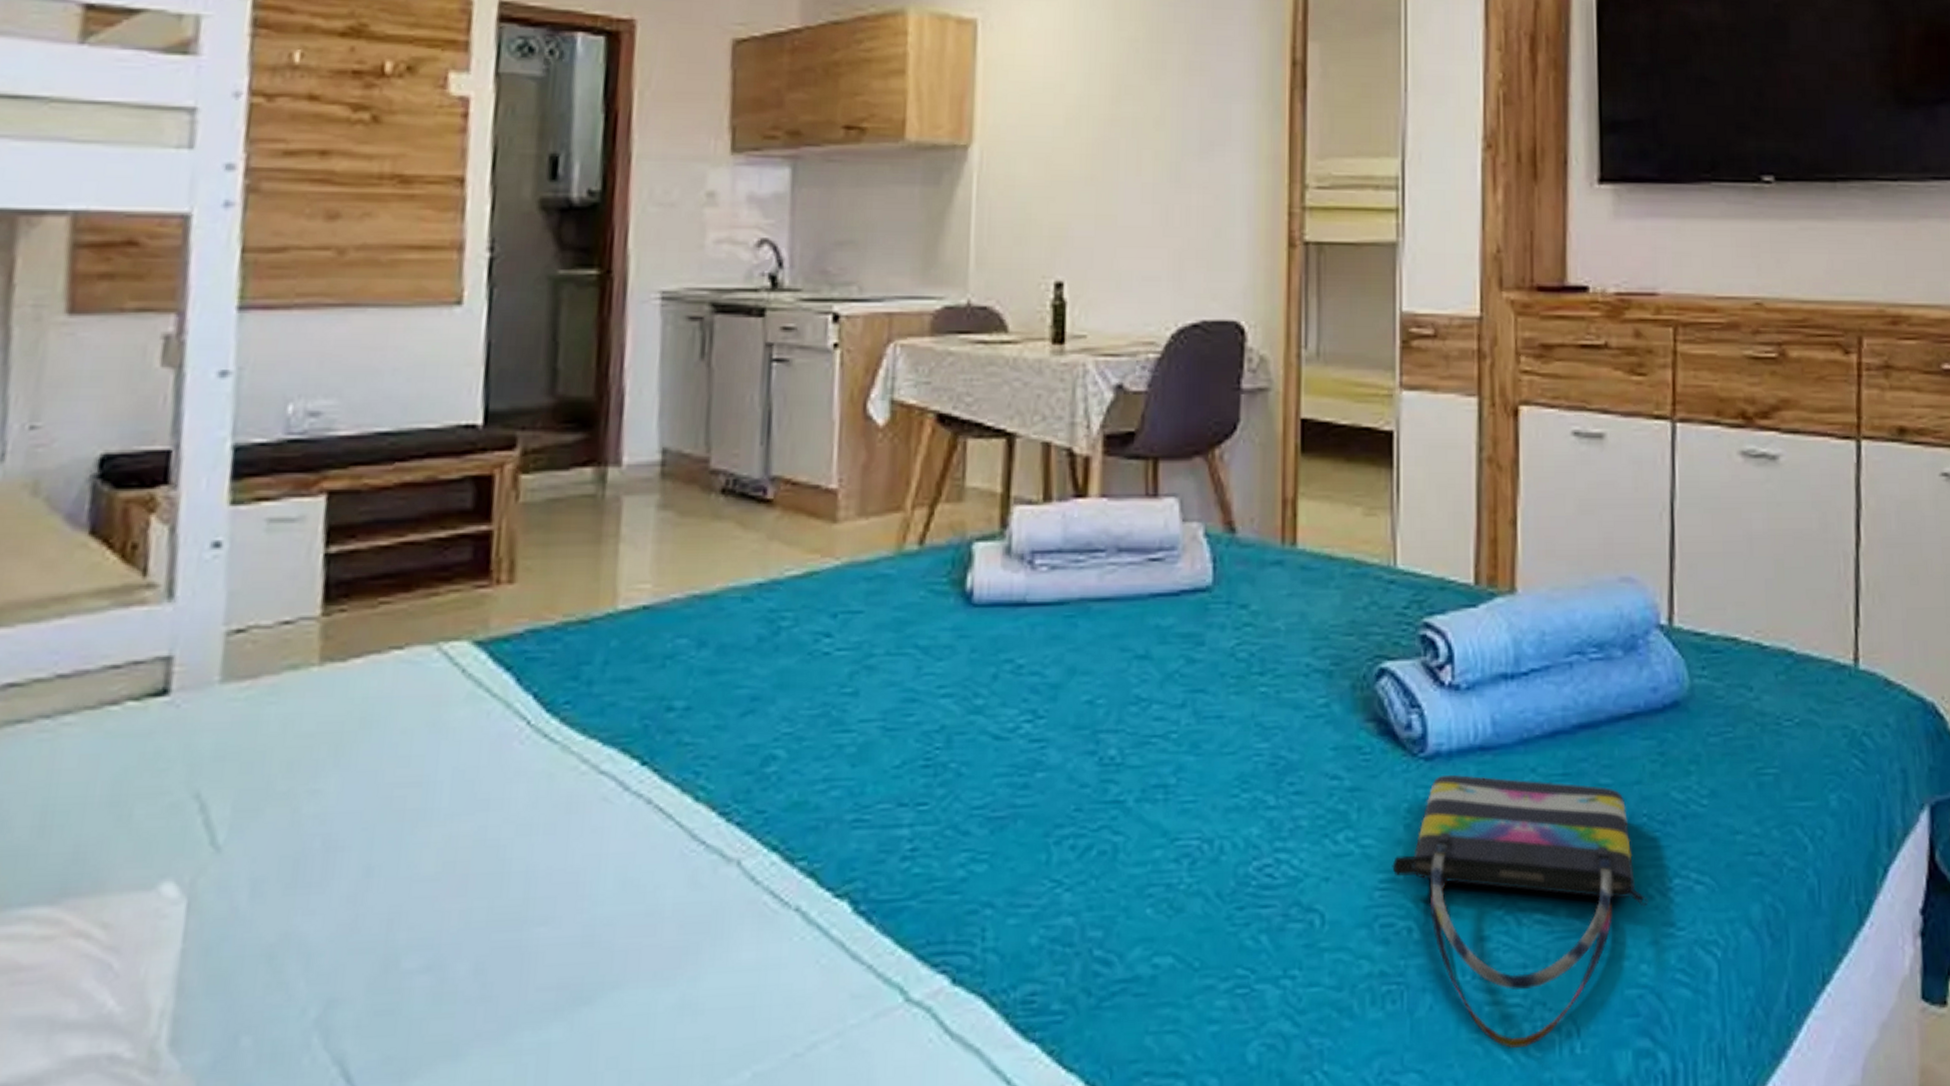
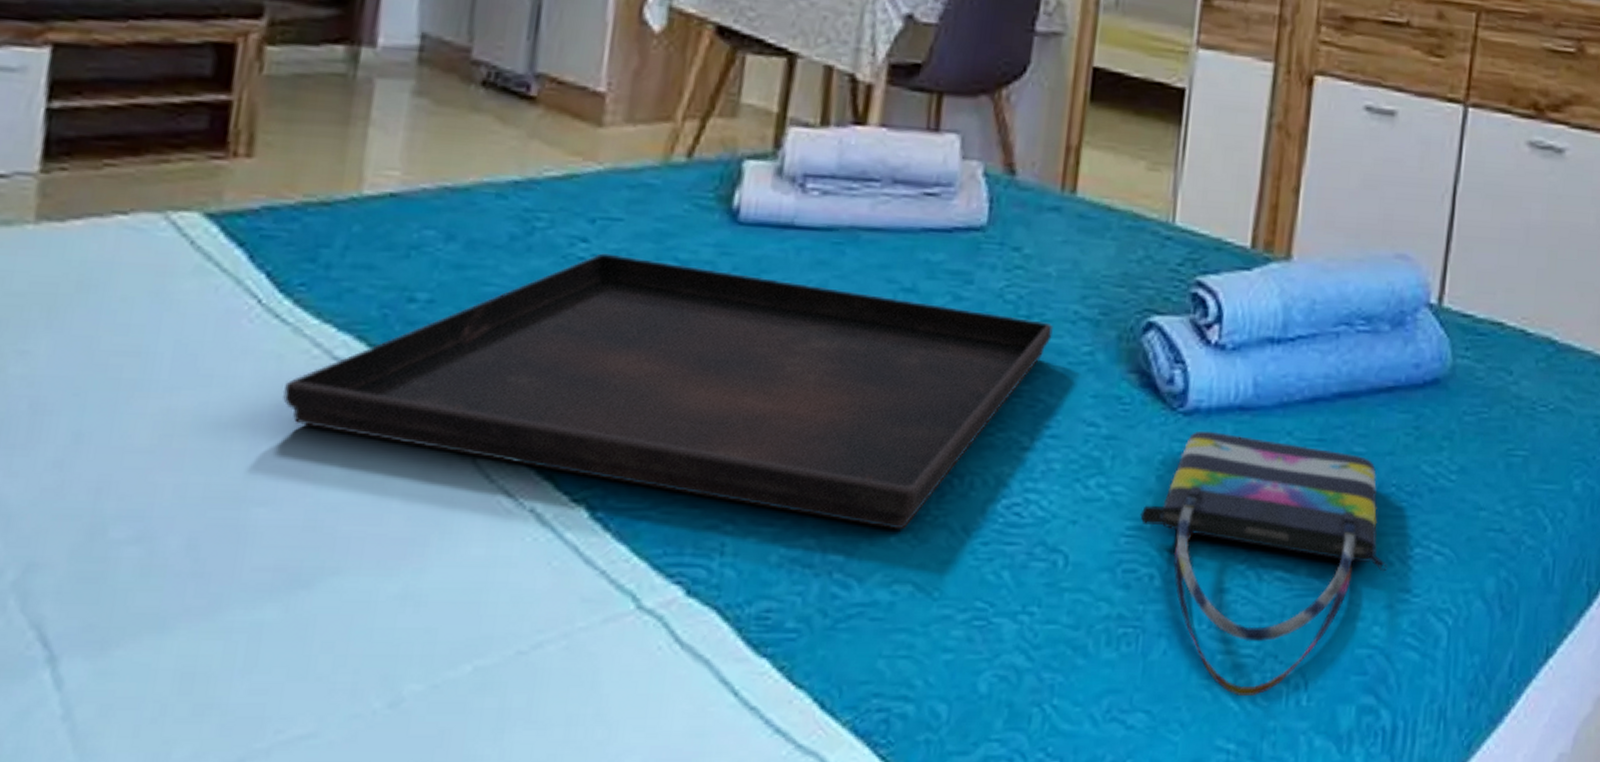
serving tray: none [555,646,1287,902] -> present [282,253,1053,530]

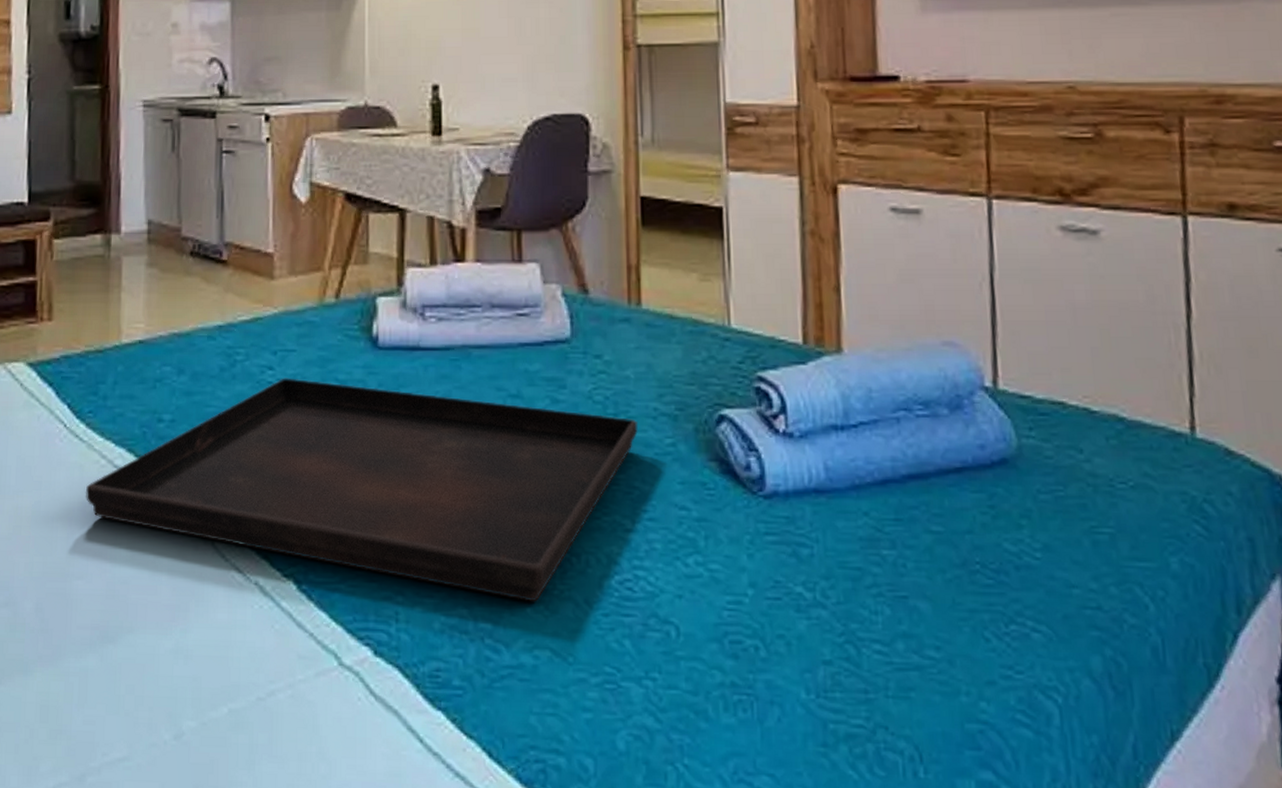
tote bag: present [1140,430,1387,696] -> none [738,512,984,765]

